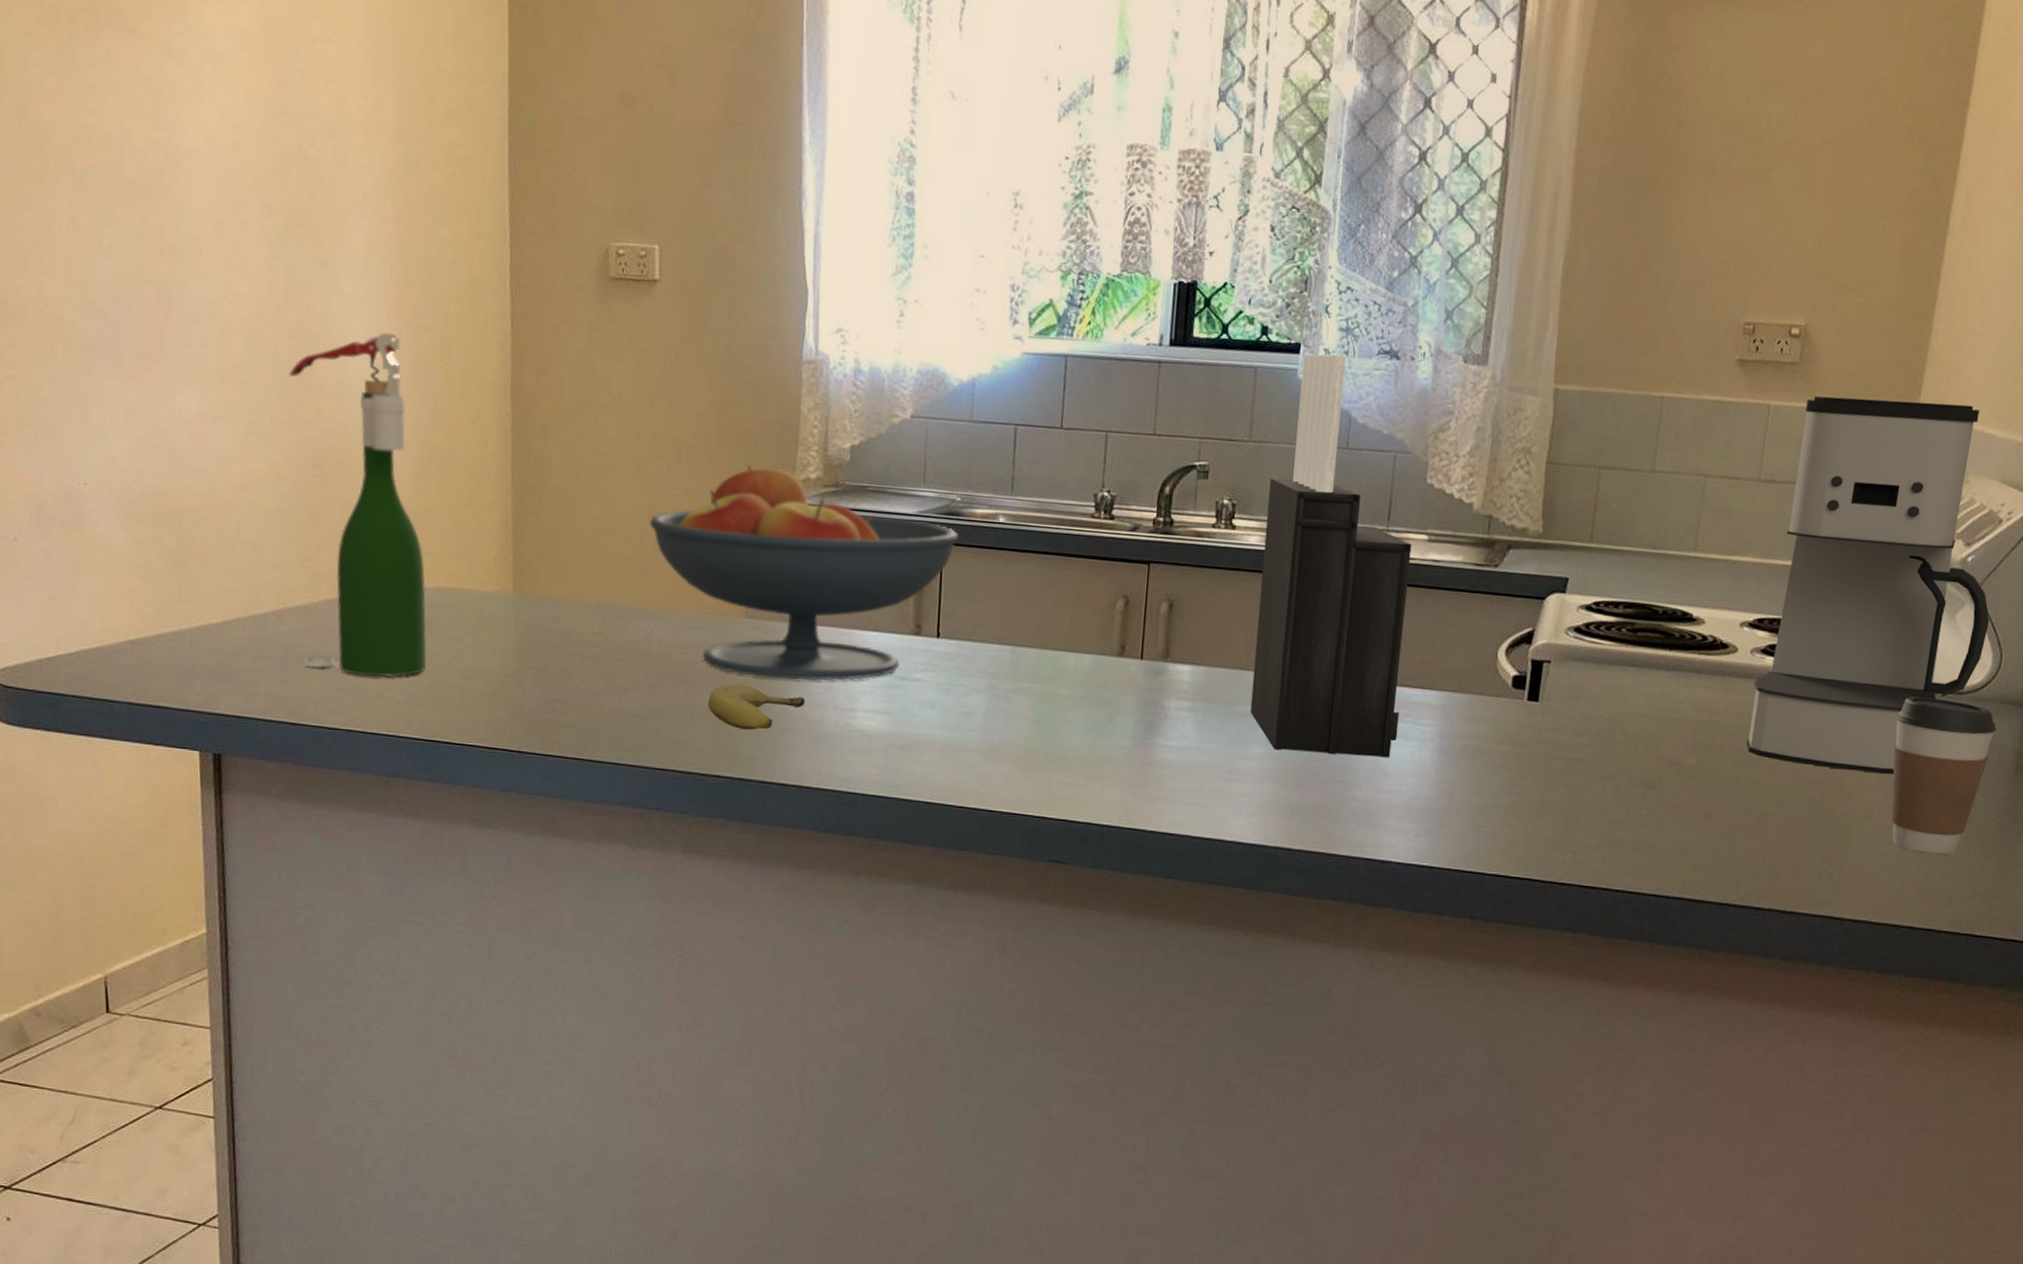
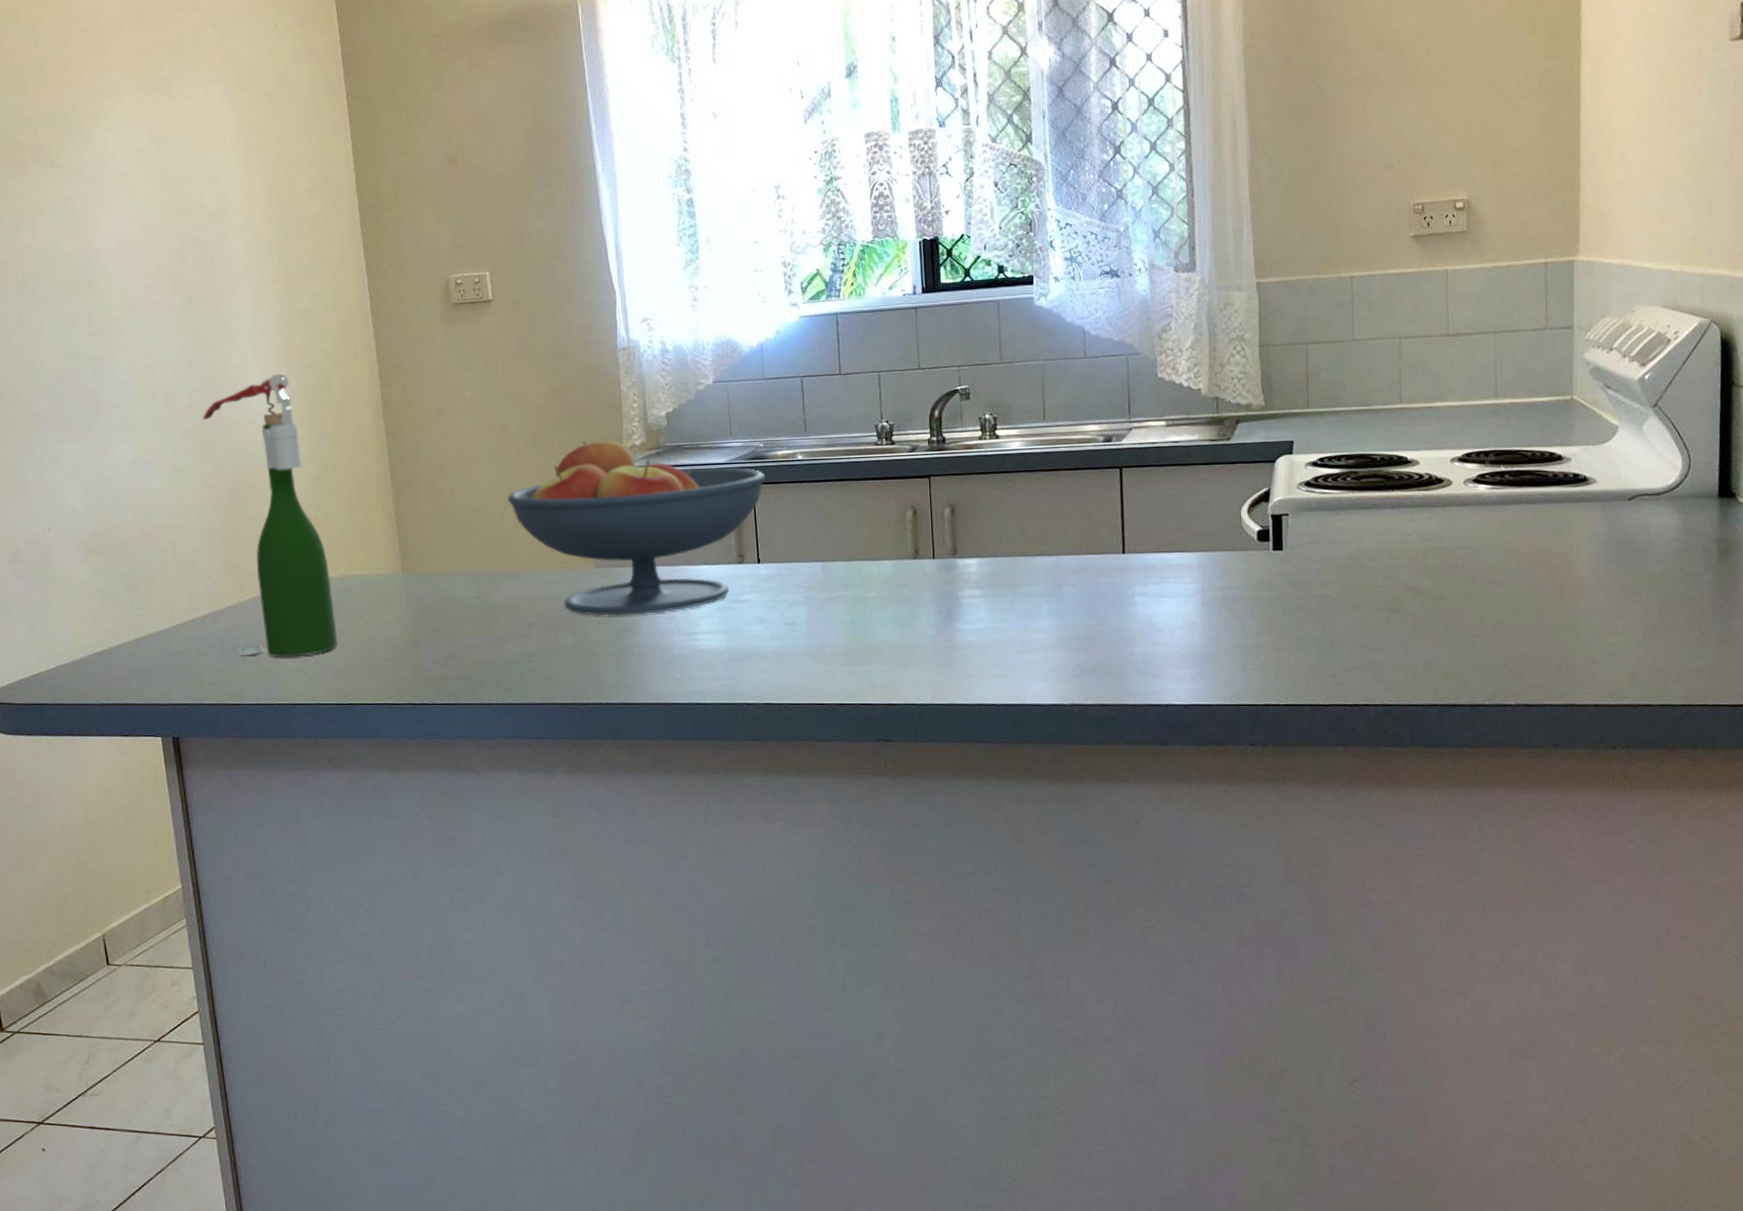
fruit: present [708,684,805,730] -> none [573,624,654,662]
knife block: present [1250,354,1412,758] -> none [1023,280,1164,621]
coffee maker: present [1746,396,1990,775] -> none [1471,245,1674,575]
coffee cup: present [1891,696,1997,855] -> none [1603,501,1696,639]

